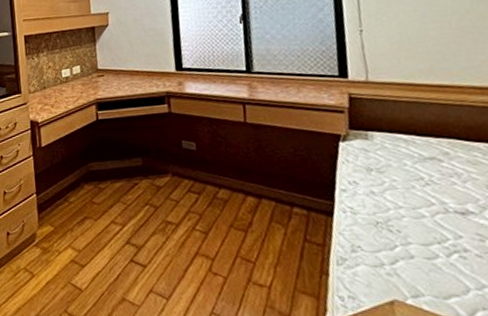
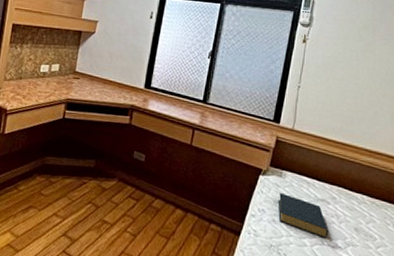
hardback book: none [370,157,452,204] -> present [277,192,329,238]

